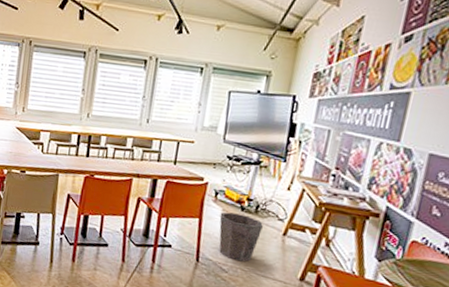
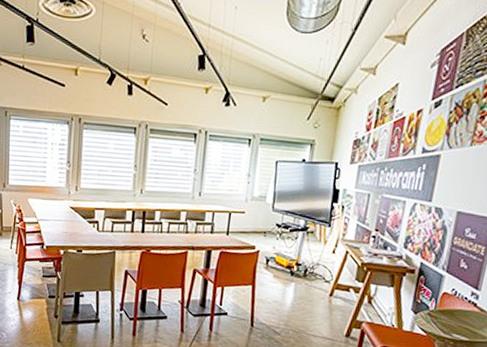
waste bin: present [219,212,263,262] -> none [271,277,311,324]

